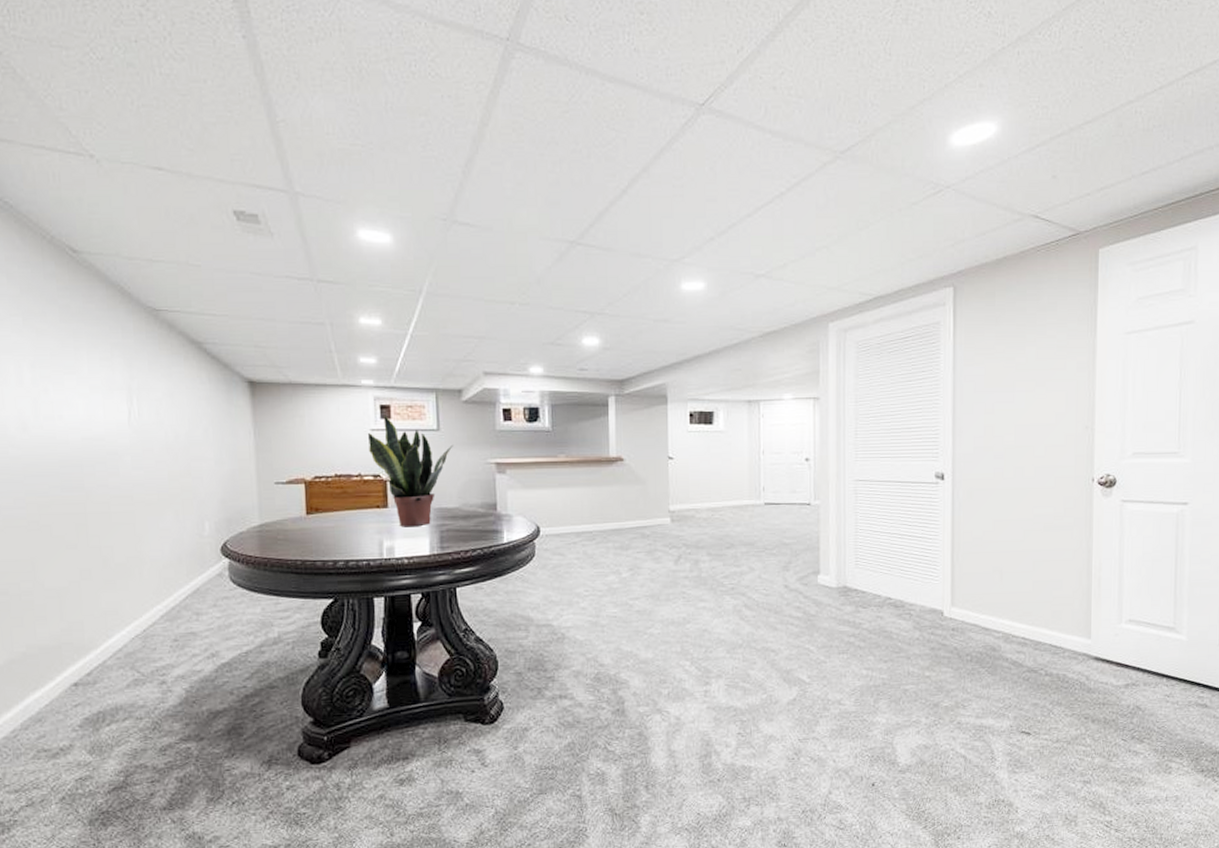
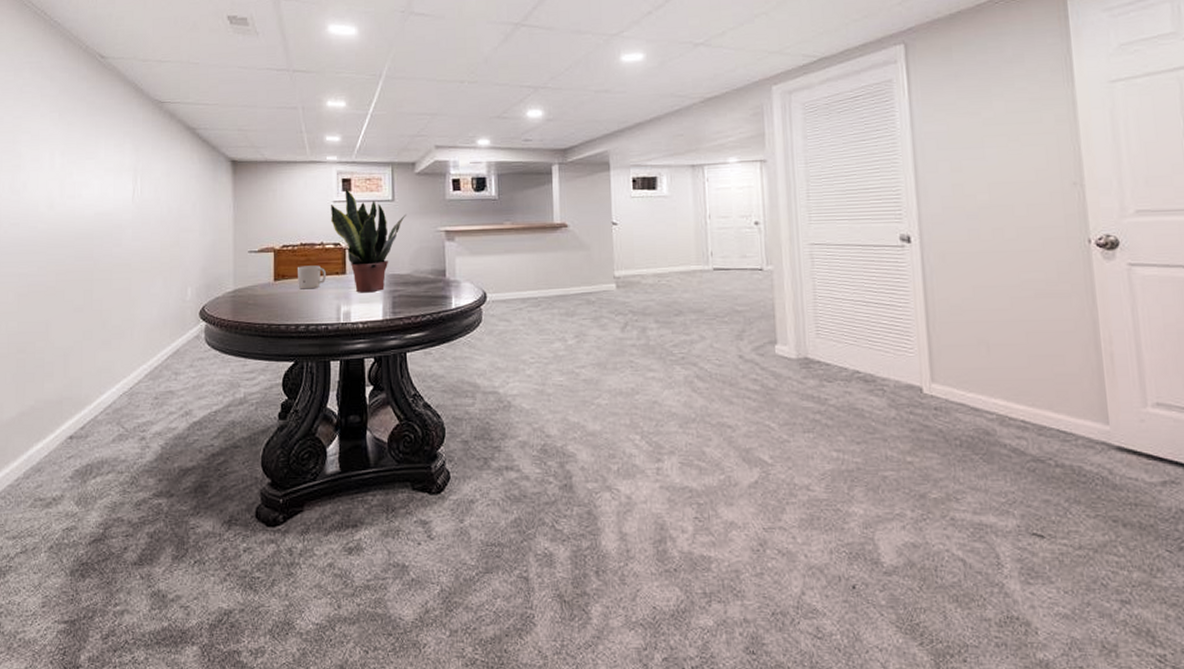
mug: none [333,498,367,524] -> present [298,265,327,289]

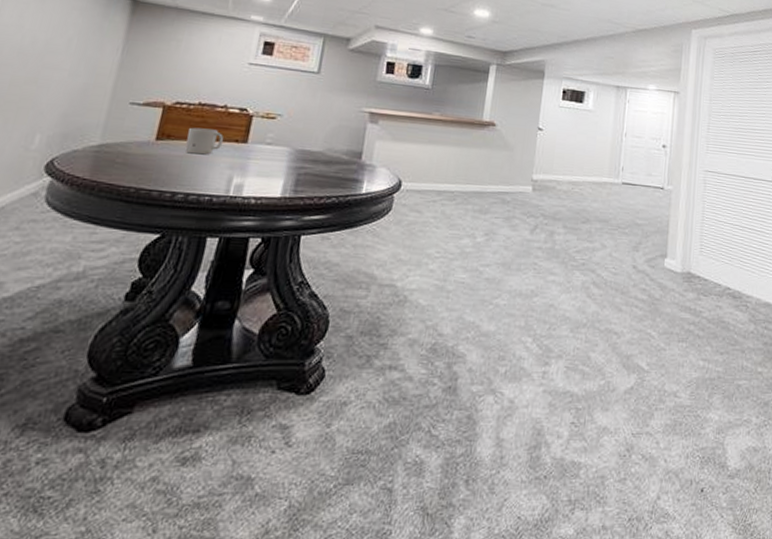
potted plant: present [331,187,406,293] -> none [241,51,330,167]

